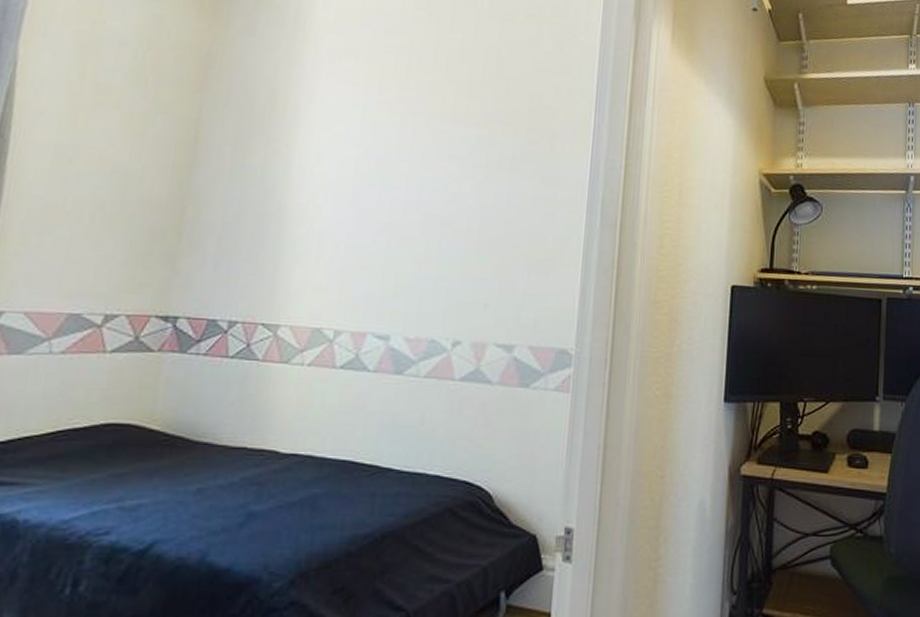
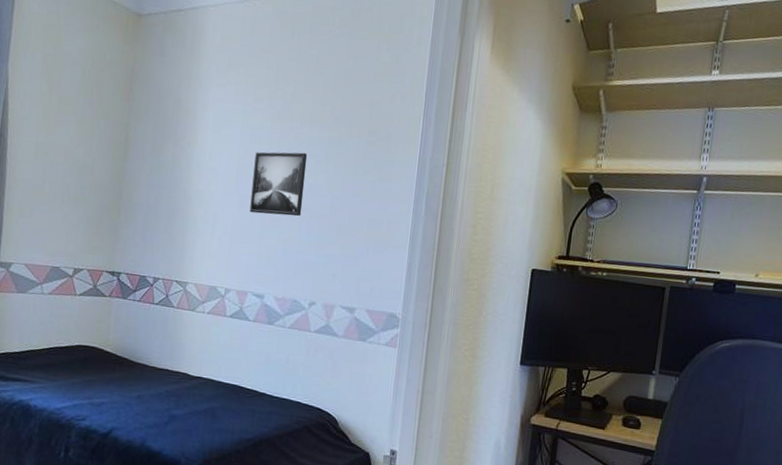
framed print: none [370,153,450,233] -> present [249,151,308,217]

